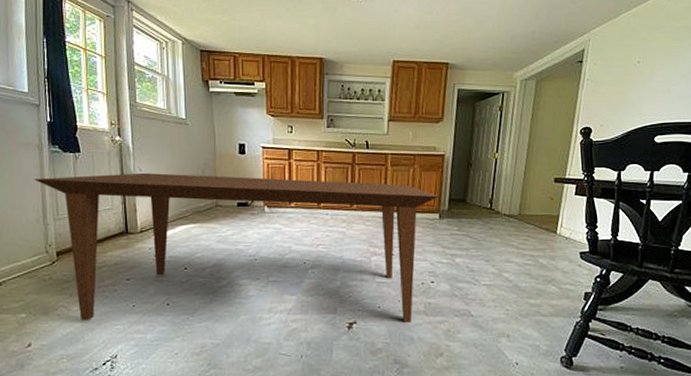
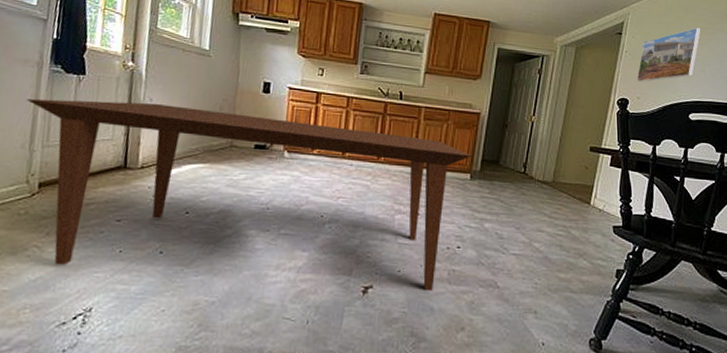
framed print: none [599,47,666,109] -> present [636,28,701,82]

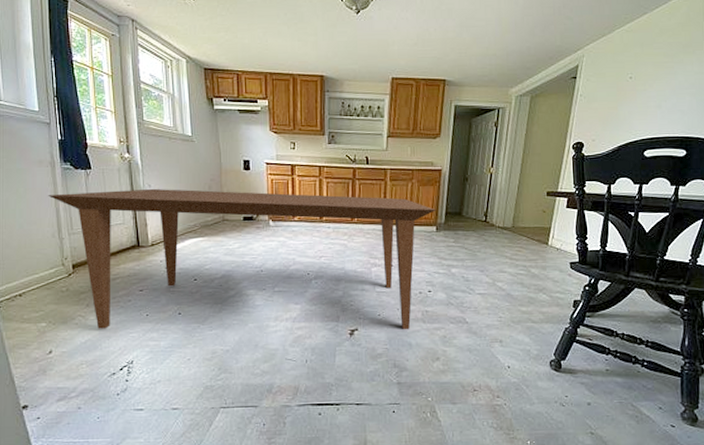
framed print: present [636,28,701,82] -> none [591,63,658,124]

